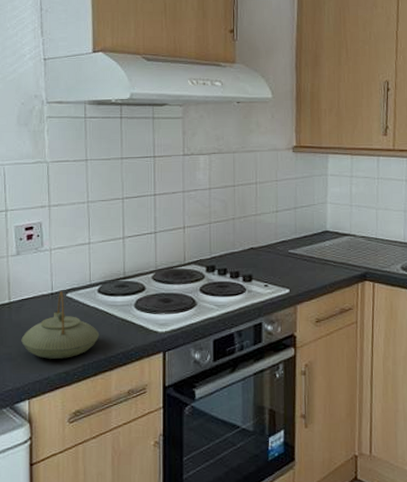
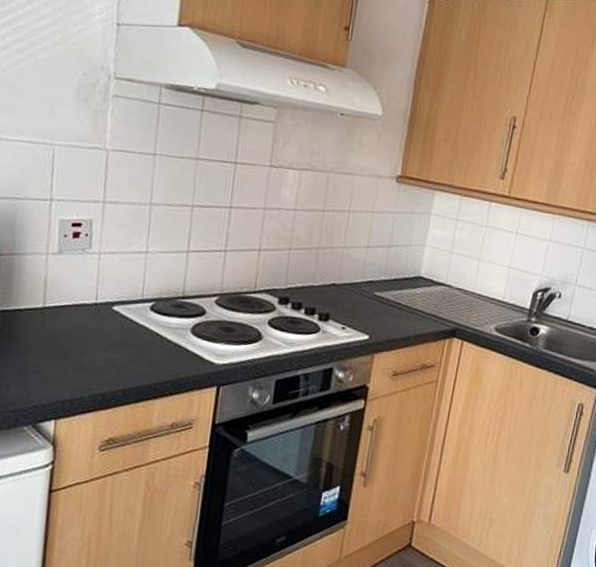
teapot: present [21,291,100,359] -> none [53,302,147,379]

